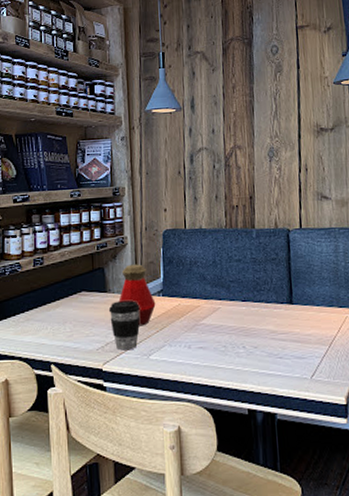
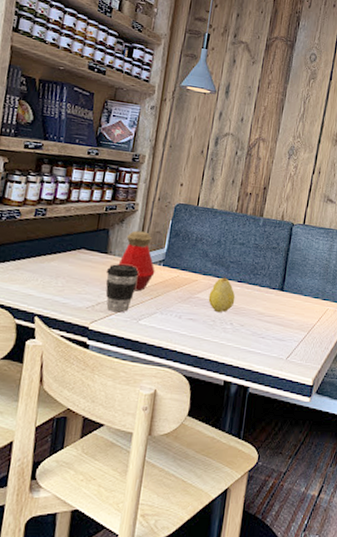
fruit: none [214,297,243,337] -> present [208,276,236,313]

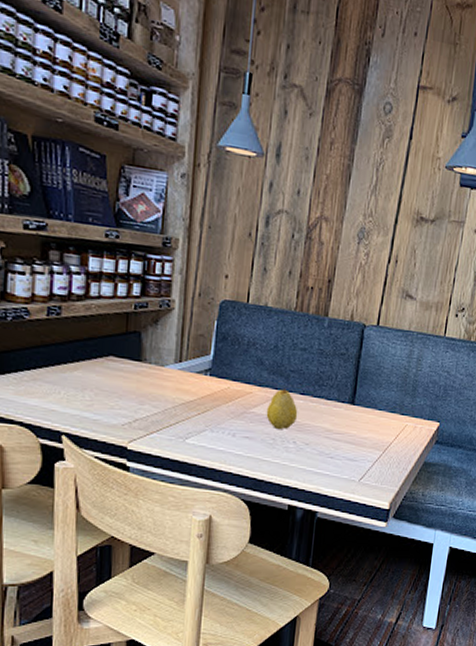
coffee cup: present [105,264,139,313] -> none [141,373,181,431]
bottle: present [118,230,155,291] -> none [155,333,201,406]

